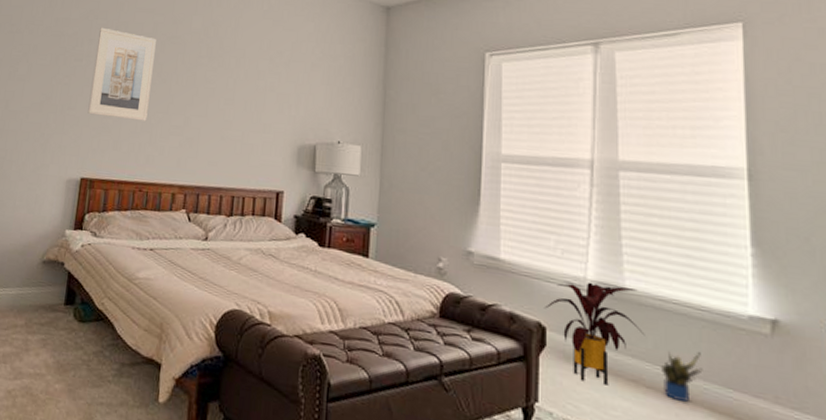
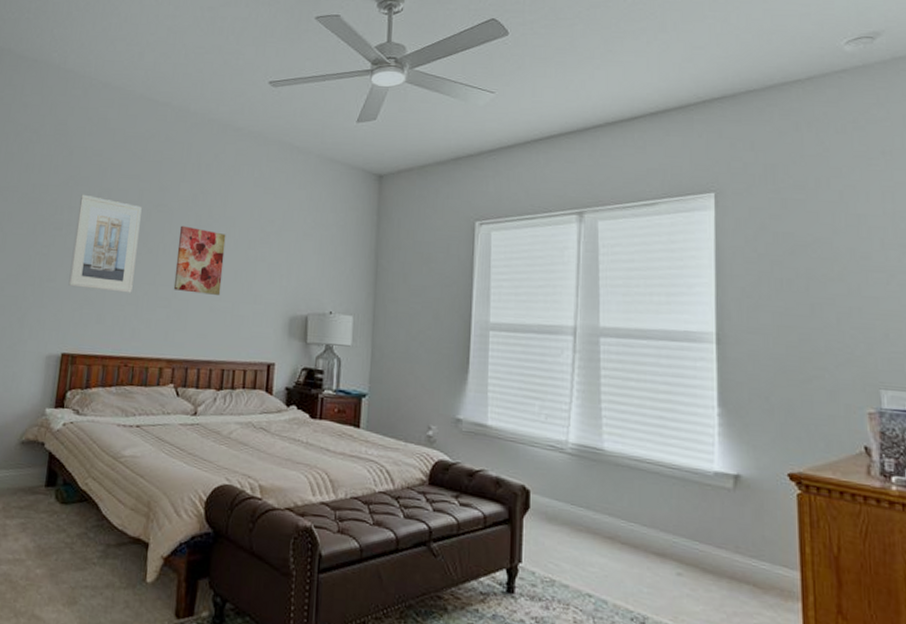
wall art: none [185,57,236,124] -> present [173,225,226,295]
house plant: present [543,281,645,385] -> none [528,445,621,543]
potted plant: present [660,351,703,402] -> none [634,508,673,555]

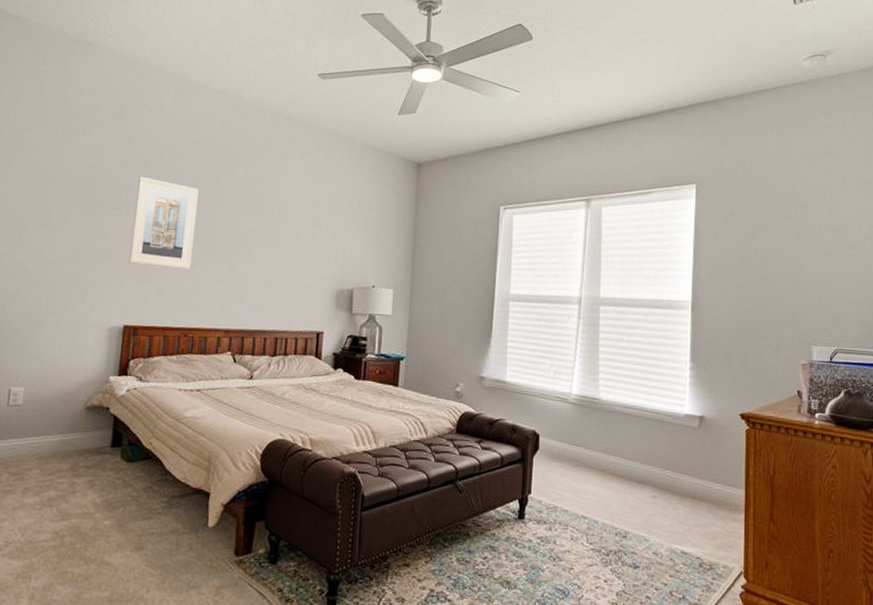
wall art: present [173,225,226,295] -> none [229,207,279,271]

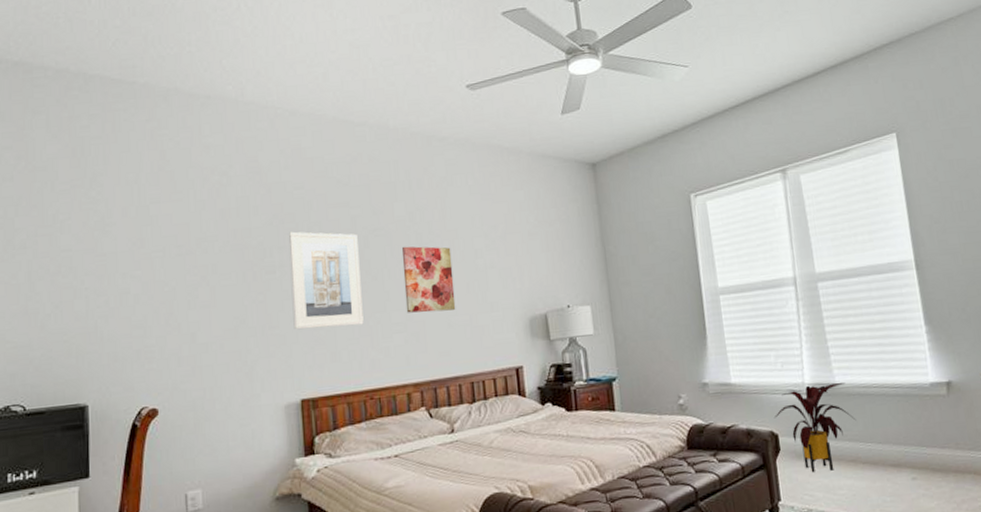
wall art: none [229,207,279,271] -> present [401,246,456,313]
house plant: none [538,396,612,476] -> present [773,383,856,473]

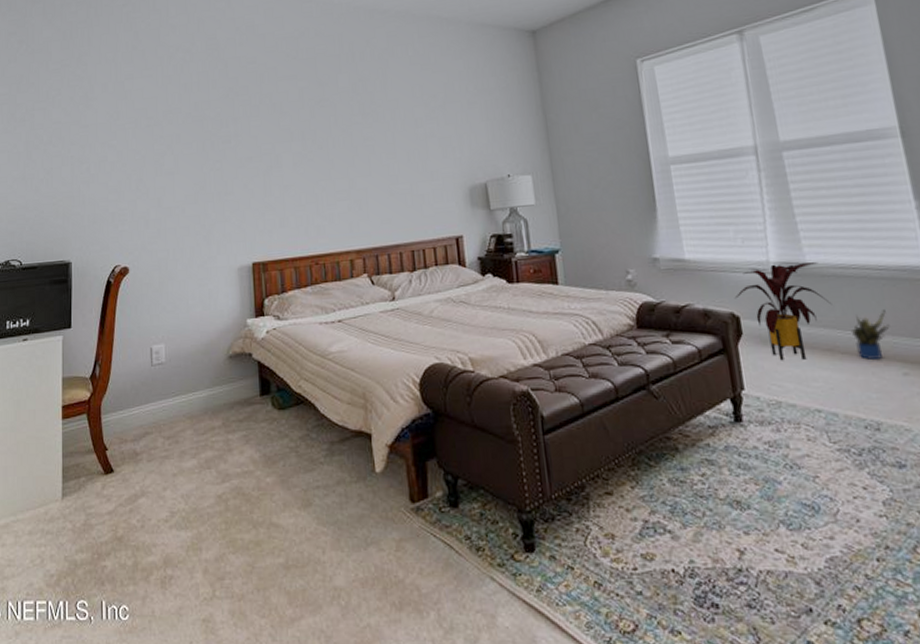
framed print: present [289,231,364,330] -> none [243,103,310,196]
wall art: present [401,246,456,313] -> none [345,116,397,181]
potted plant: none [871,423,903,468] -> present [850,310,890,360]

